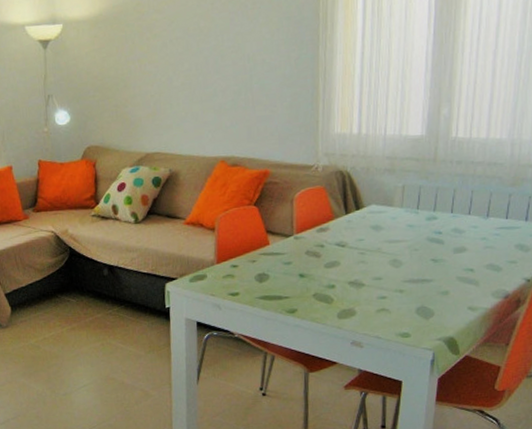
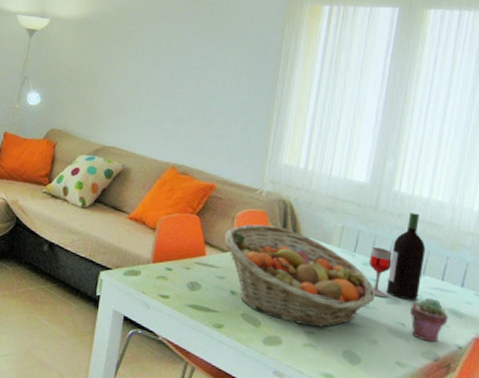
fruit basket: none [285,199,443,292] -> present [224,224,376,328]
wine bottle: none [432,156,488,249] -> present [368,213,426,301]
potted succulent: none [478,238,515,282] -> present [410,297,448,343]

